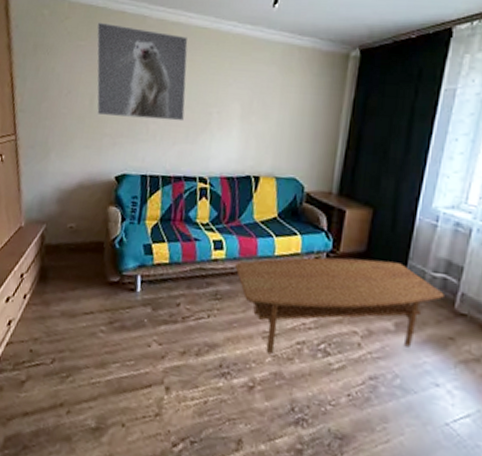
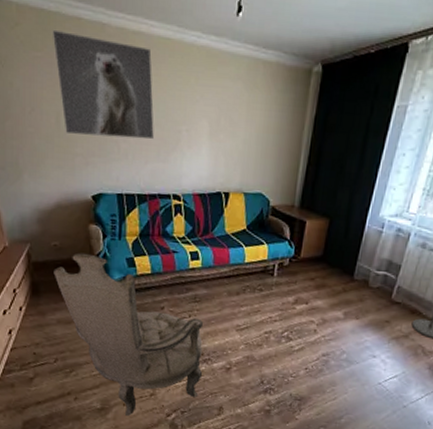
armchair: none [65,236,223,441] -> present [53,253,203,416]
coffee table: present [235,257,444,353] -> none [210,262,384,342]

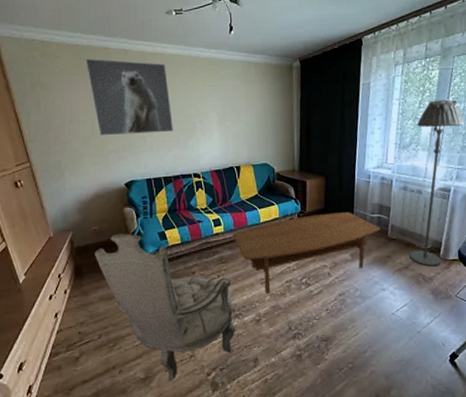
coffee table: none [210,262,384,342] -> present [232,212,380,293]

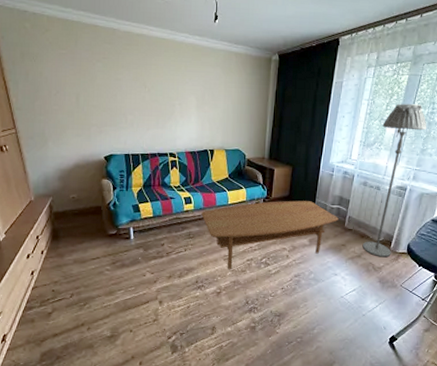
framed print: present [85,58,173,136] -> none [74,34,154,112]
armchair: present [94,233,235,381] -> none [71,203,197,341]

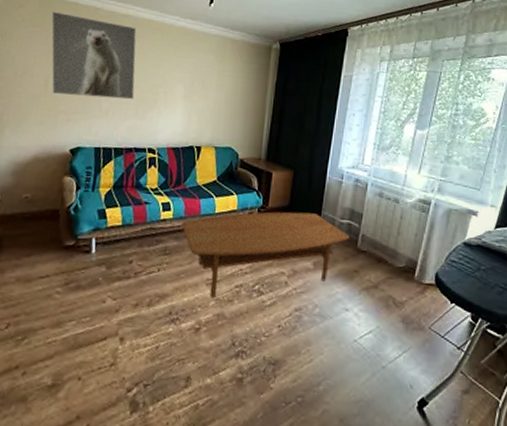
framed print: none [74,34,154,112] -> present [51,11,137,100]
floor lamp: present [362,103,427,258] -> none [379,102,451,290]

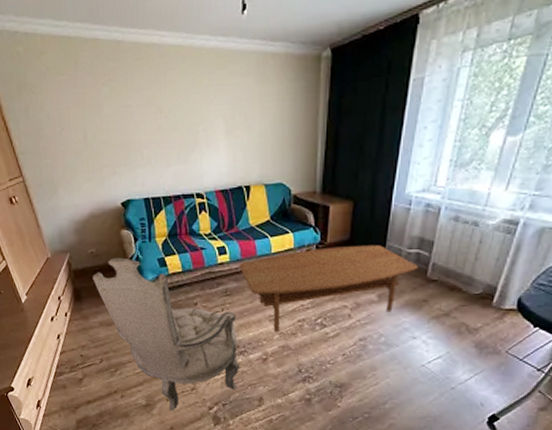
armchair: none [20,205,172,393] -> present [92,257,239,411]
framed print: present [51,11,137,100] -> none [73,53,173,148]

